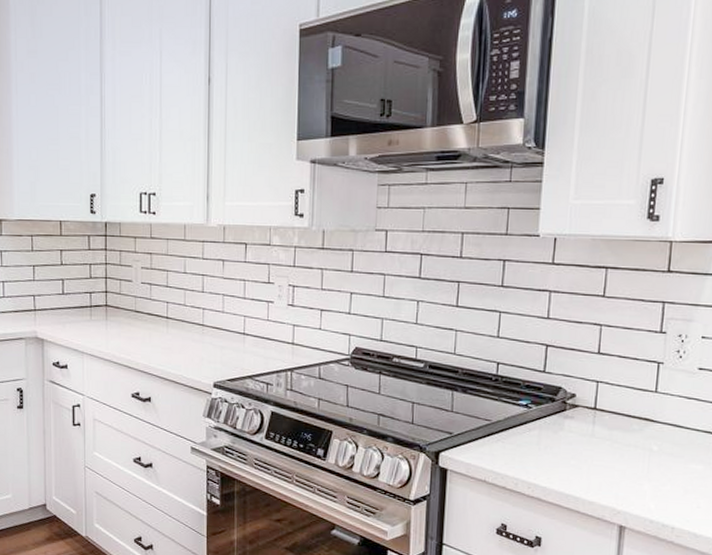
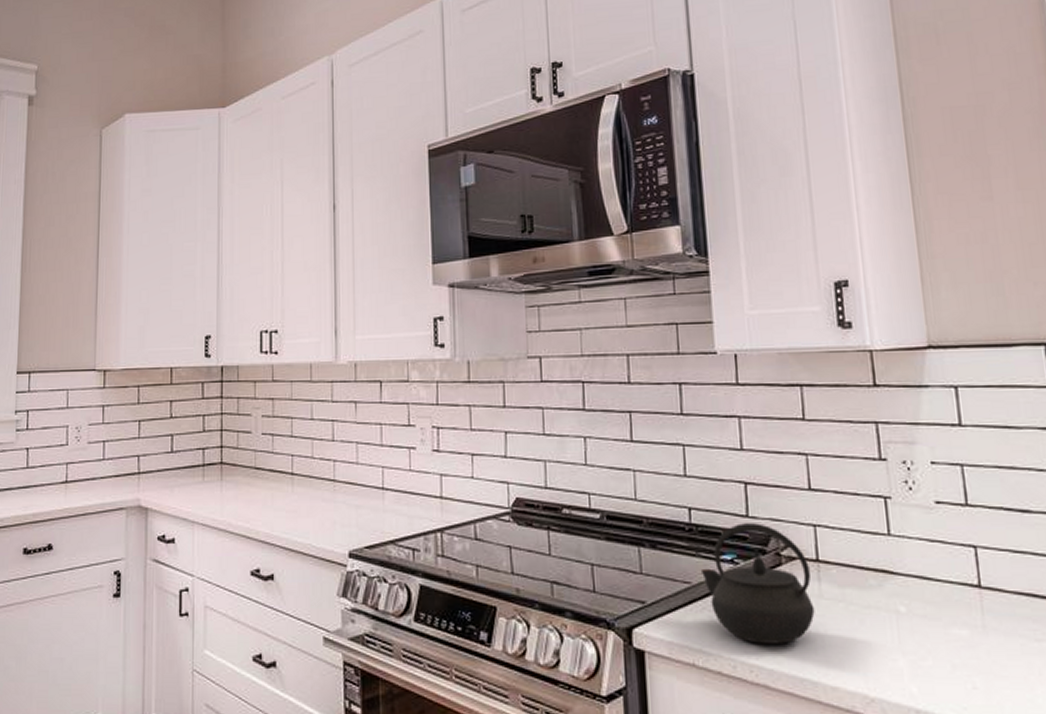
kettle: none [500,377,588,469] -> present [700,523,815,644]

